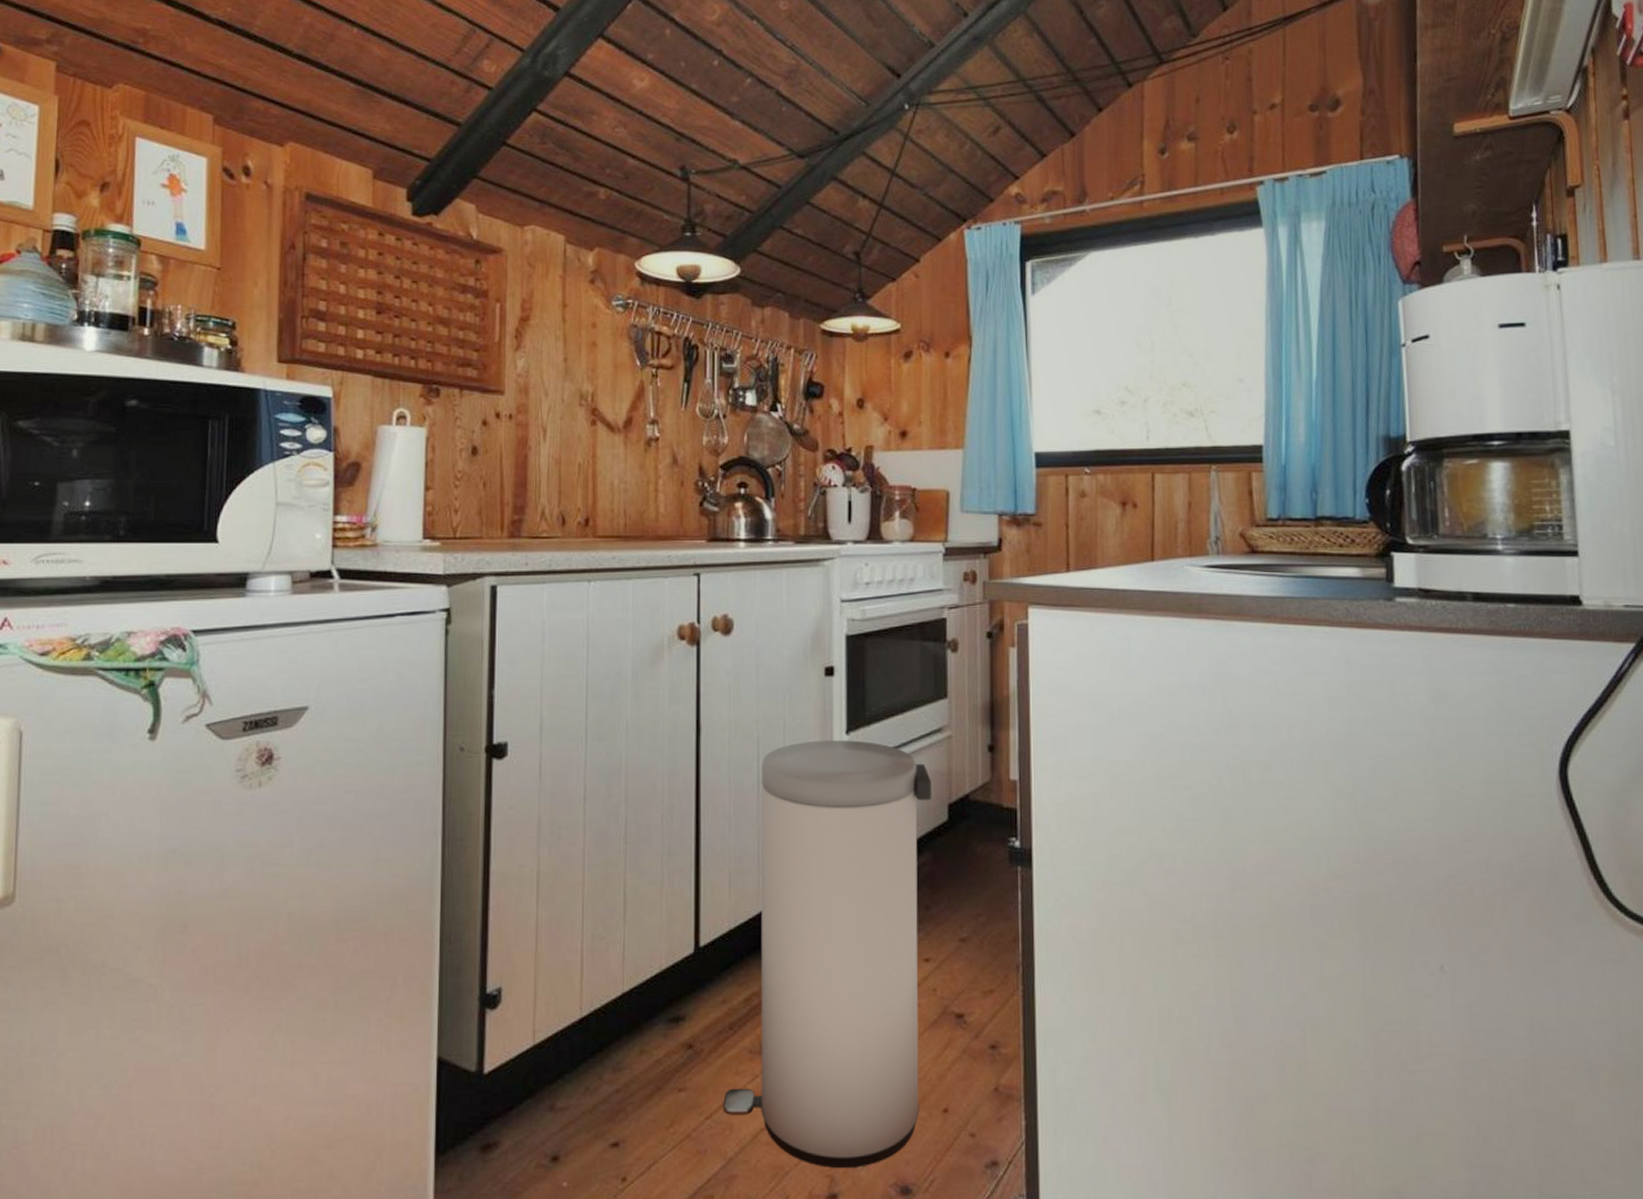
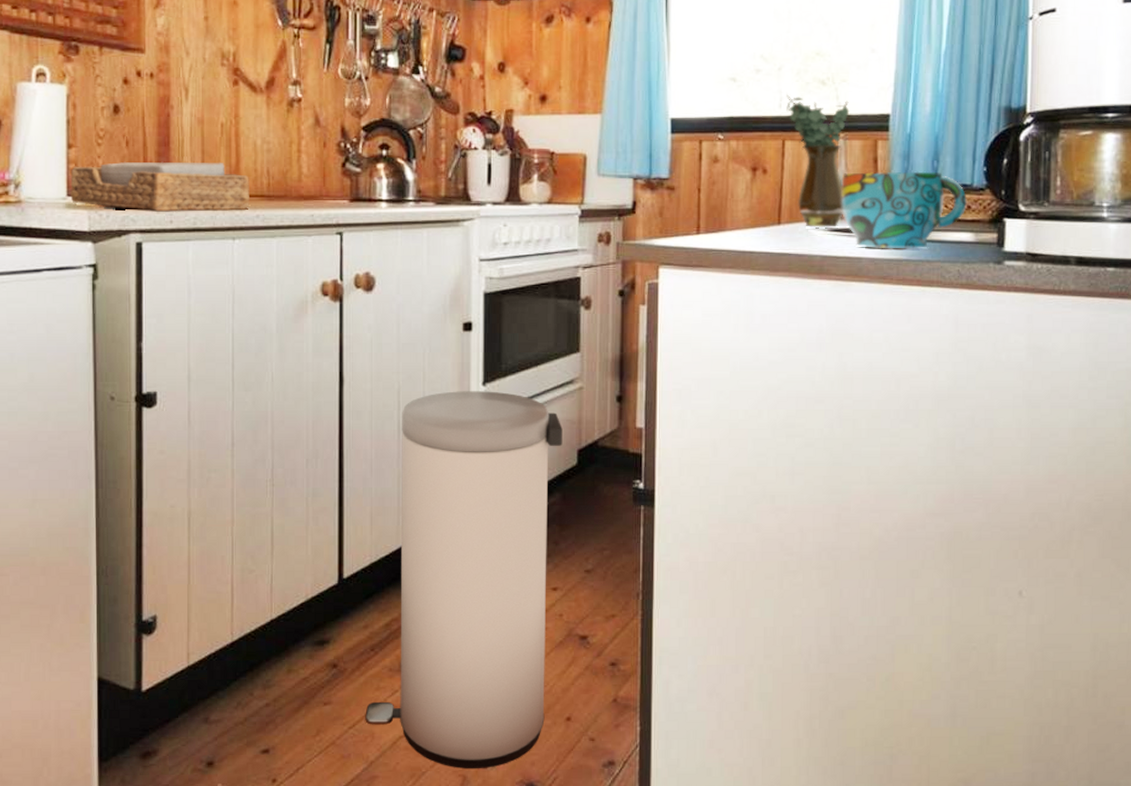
napkin holder: none [426,503,606,555] -> present [70,162,249,213]
vase: none [1154,426,1221,564] -> present [786,94,850,228]
cup: none [1216,504,1352,586] -> present [841,171,968,249]

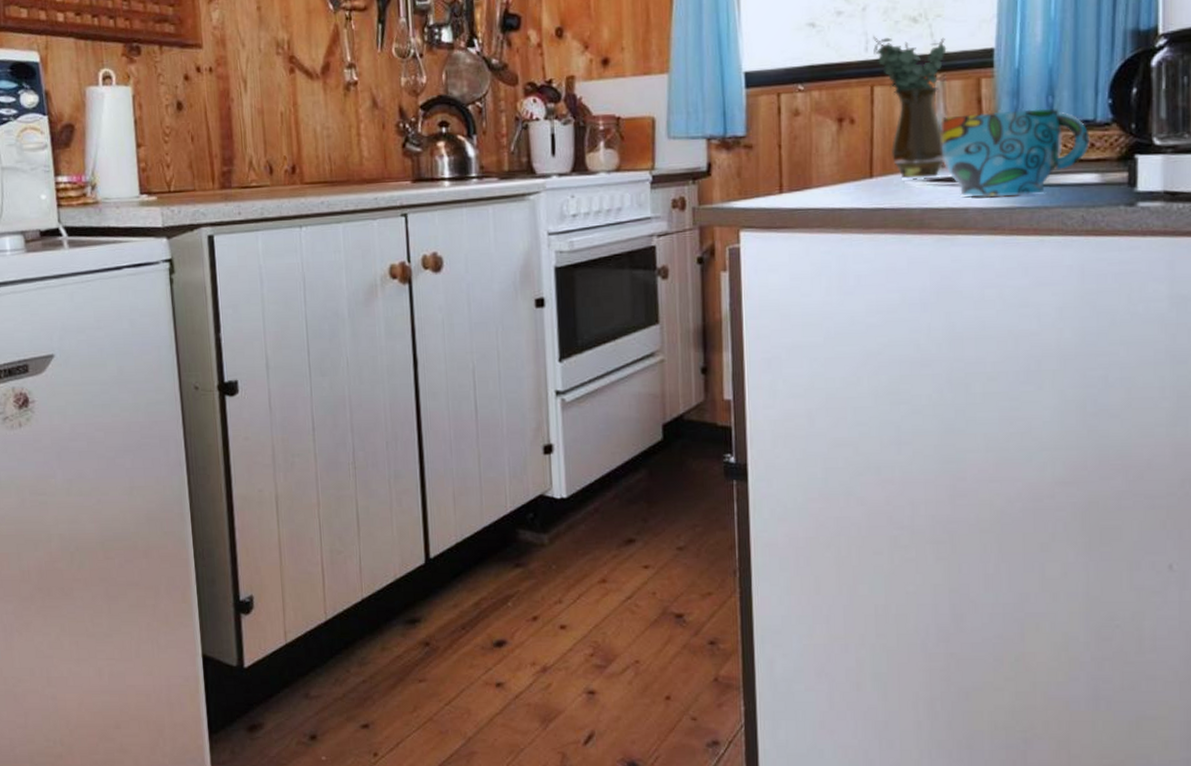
napkin holder: present [70,162,249,213] -> none [141,152,314,205]
pedal bin: present [365,391,563,769] -> none [460,367,646,747]

